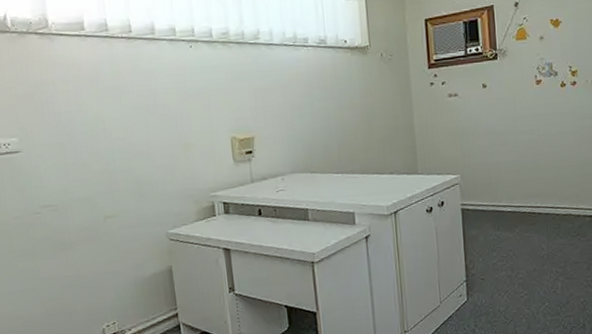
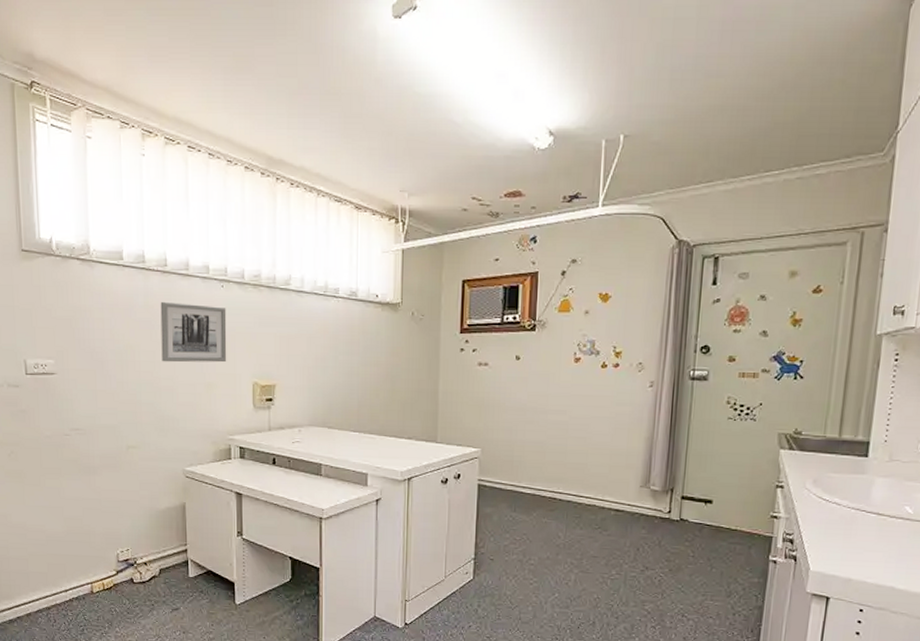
wall art: none [127,66,202,127] -> present [160,301,227,363]

